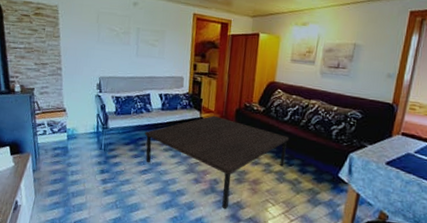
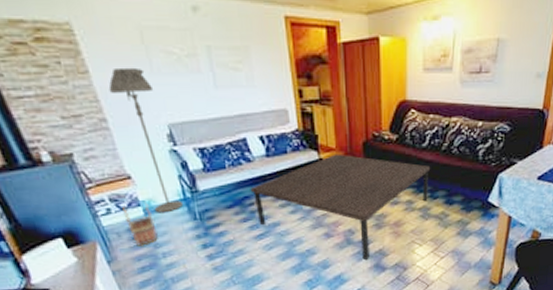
basket: none [53,129,73,163] -> present [122,200,158,246]
floor lamp: none [68,36,97,141] -> present [108,67,182,213]

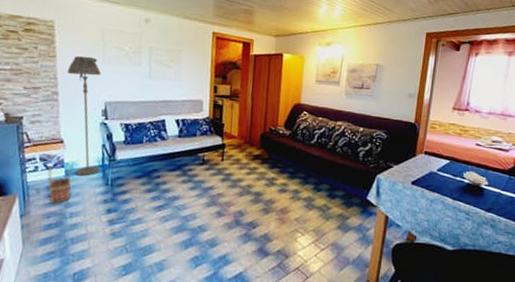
coffee table: present [250,154,431,260] -> none [159,141,317,243]

